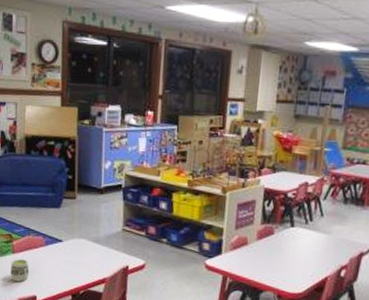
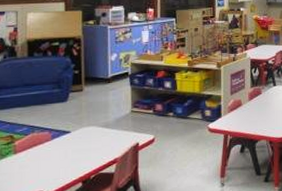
cup: present [10,258,30,282] -> none [12,157,35,182]

